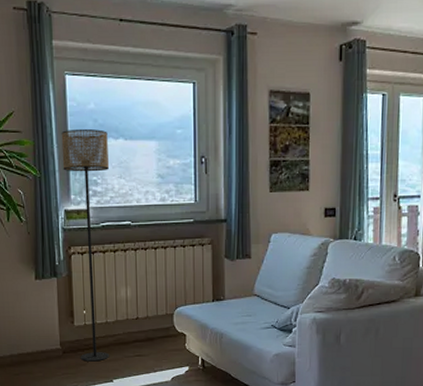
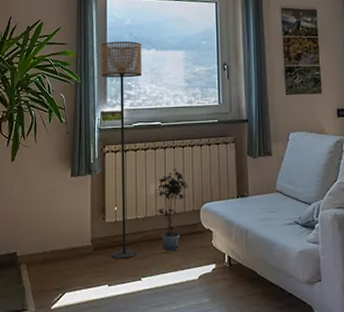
potted plant: none [124,271,161,354] -> present [153,168,188,251]

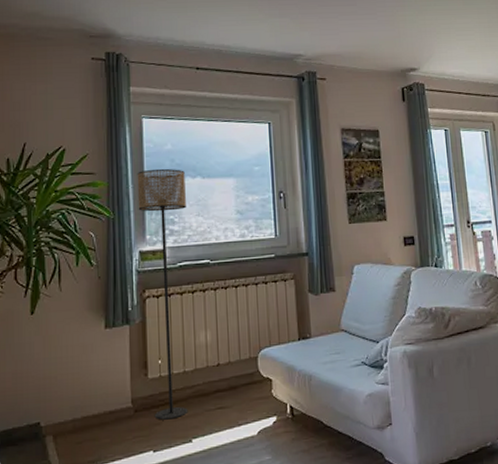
potted plant: present [153,168,188,251] -> none [204,311,244,407]

